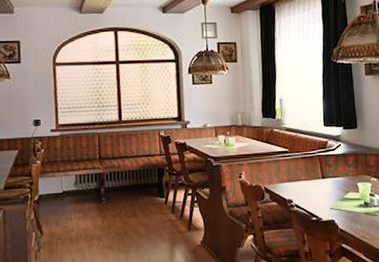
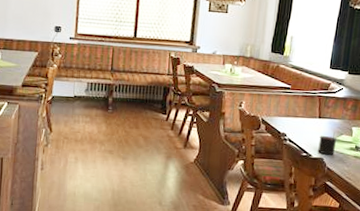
candle: none [326,191,345,216] -> present [318,132,337,155]

